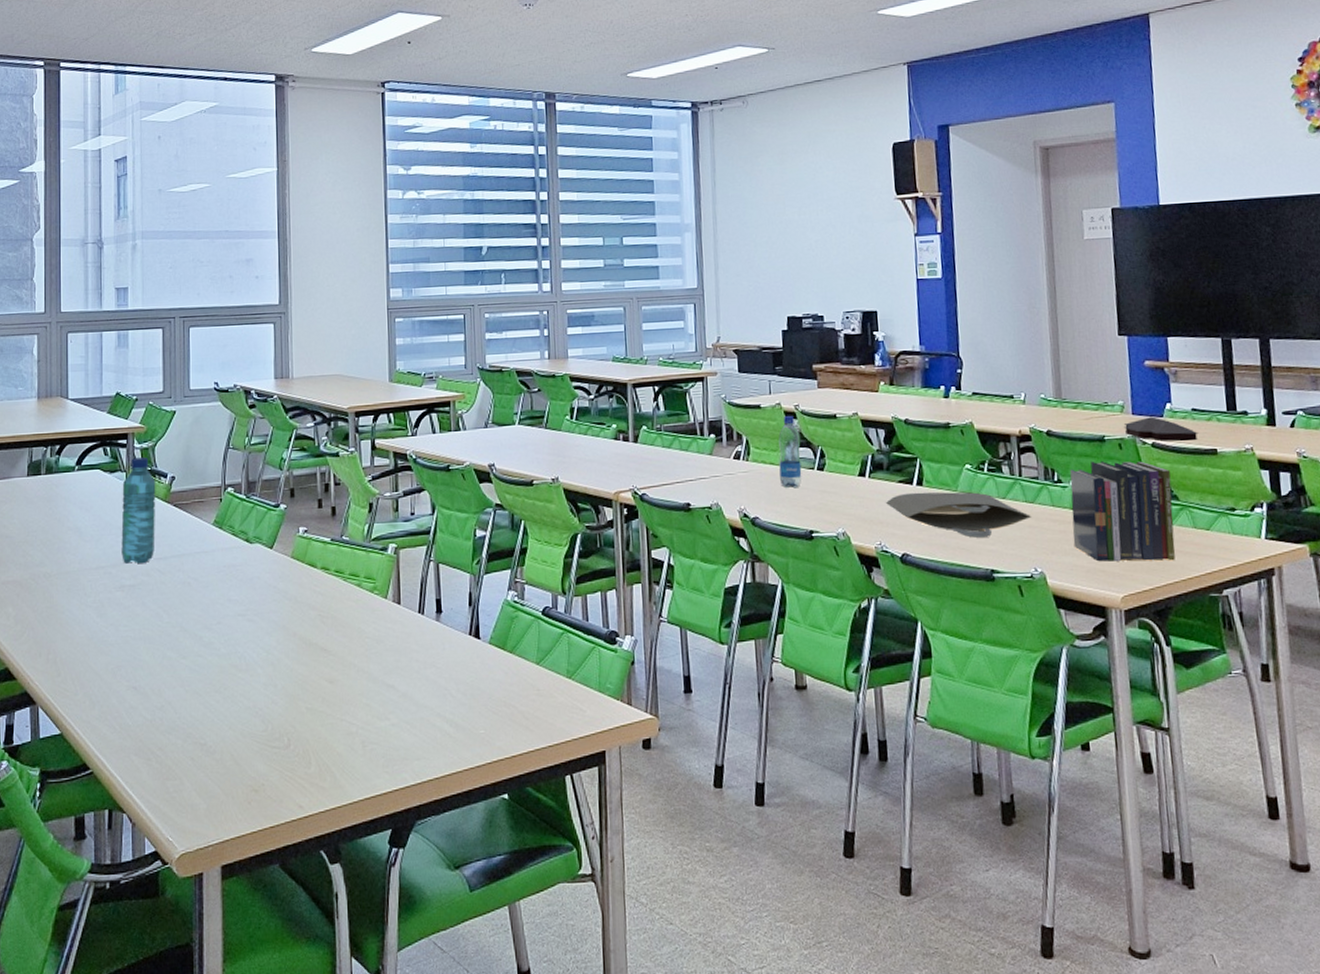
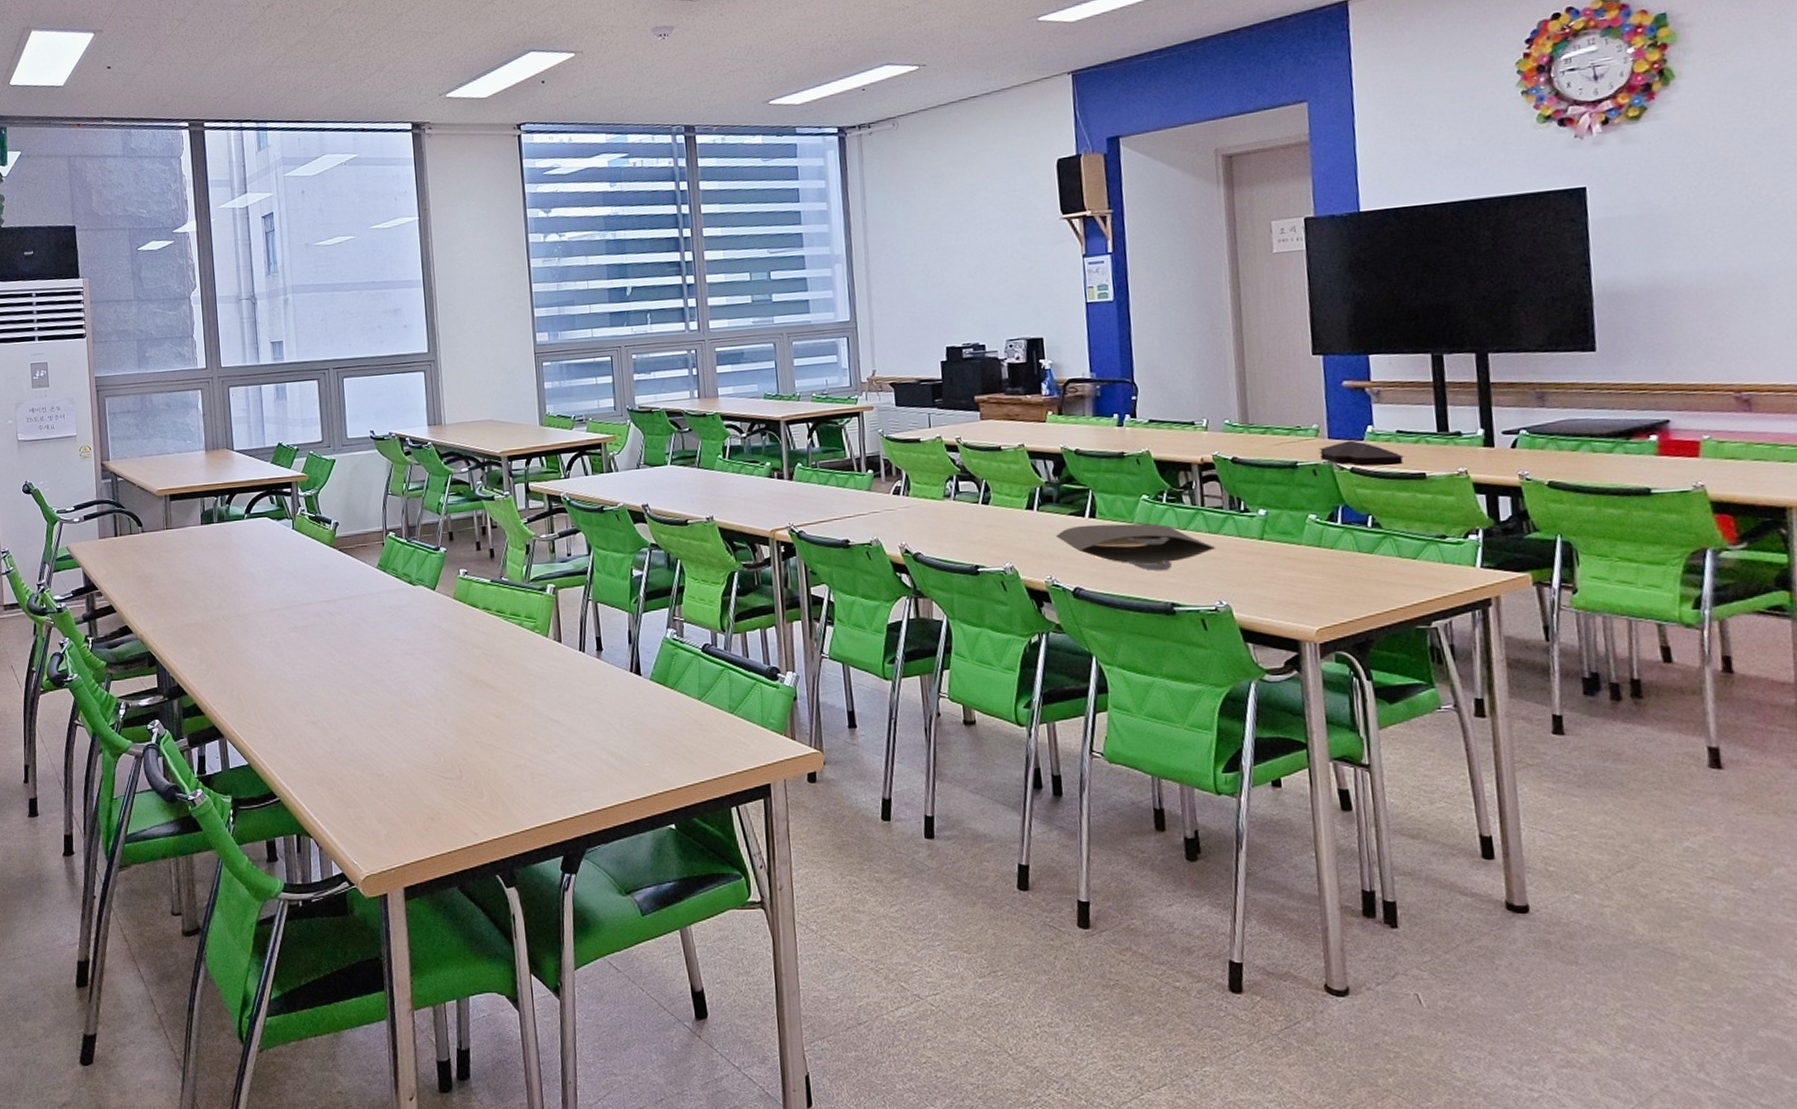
water bottle: present [121,457,156,564] -> none [289,505,324,606]
bottle: present [778,415,802,489] -> none [940,448,966,523]
books: present [1070,461,1175,561] -> none [1258,487,1377,593]

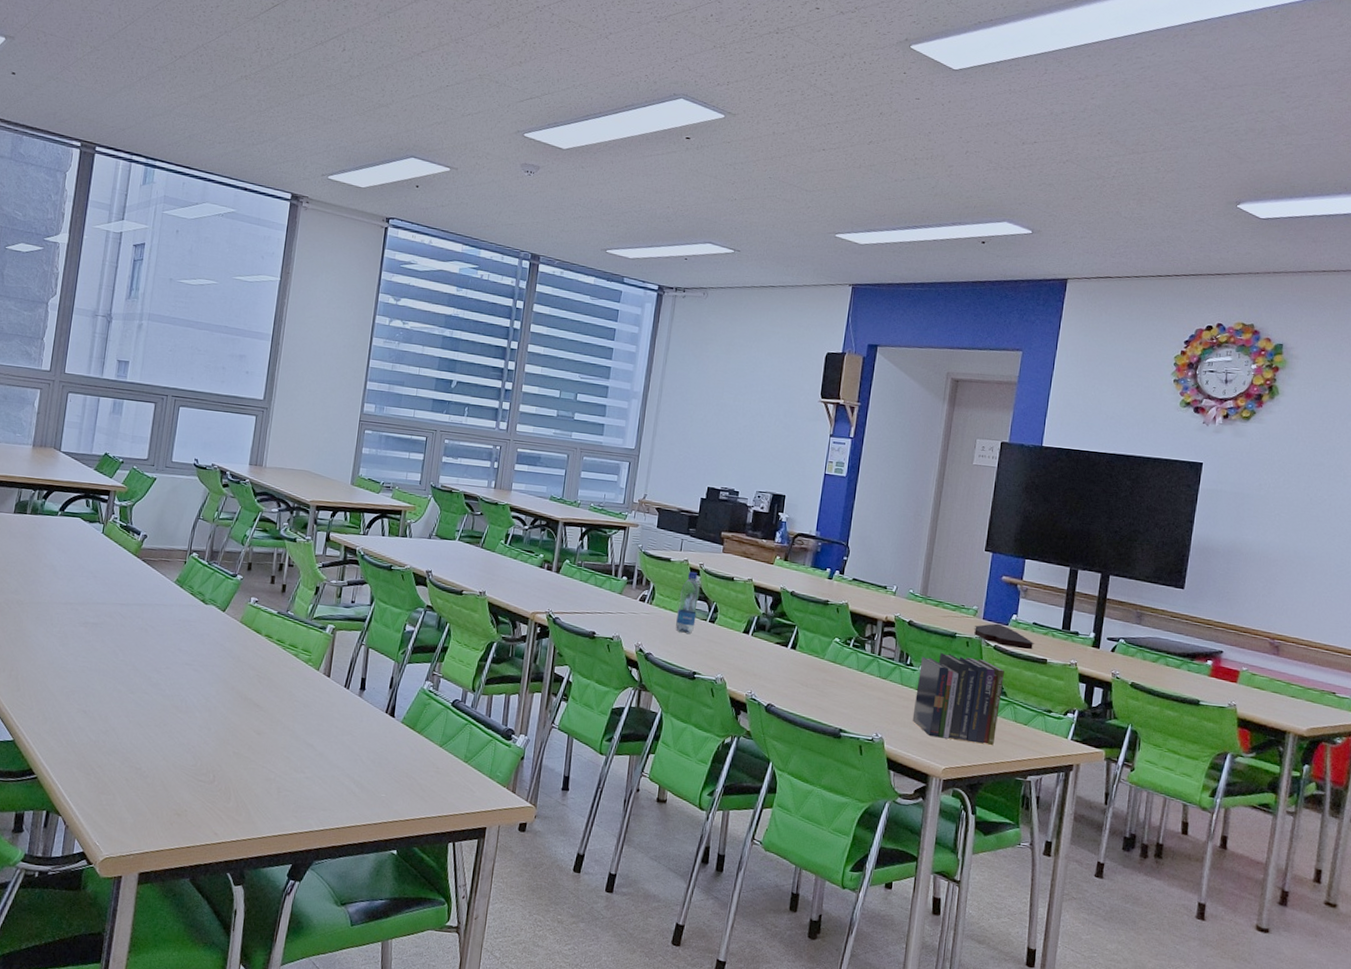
bottle: none [940,448,966,523] -> present [676,571,700,634]
tote bag: present [1055,523,1217,571] -> none [761,653,883,701]
books: none [1258,487,1377,593] -> present [912,652,1004,746]

